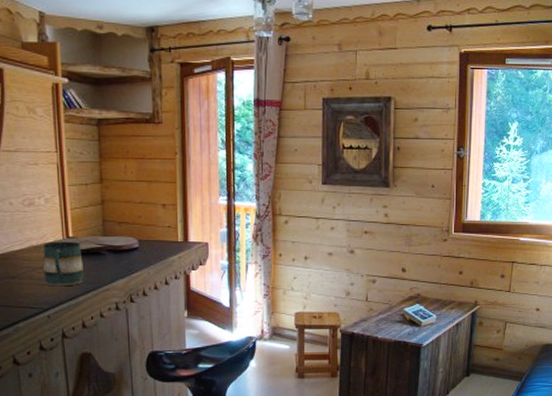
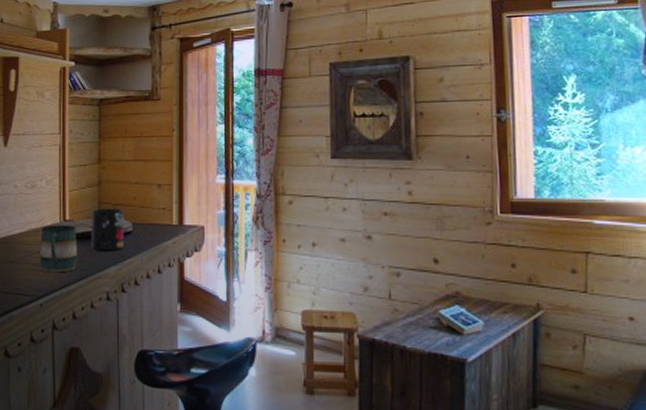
mug: none [96,226,131,266] -> present [92,208,125,251]

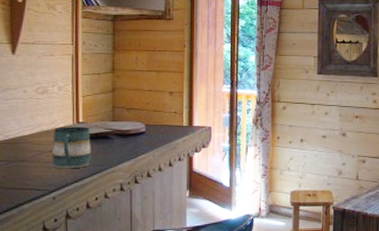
mug: present [92,208,125,251] -> none [105,112,138,149]

